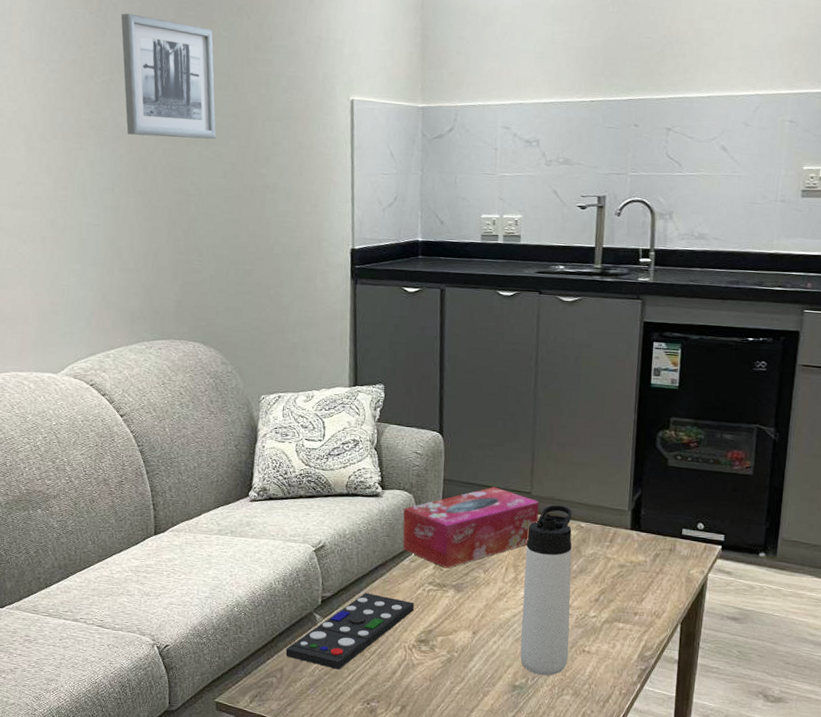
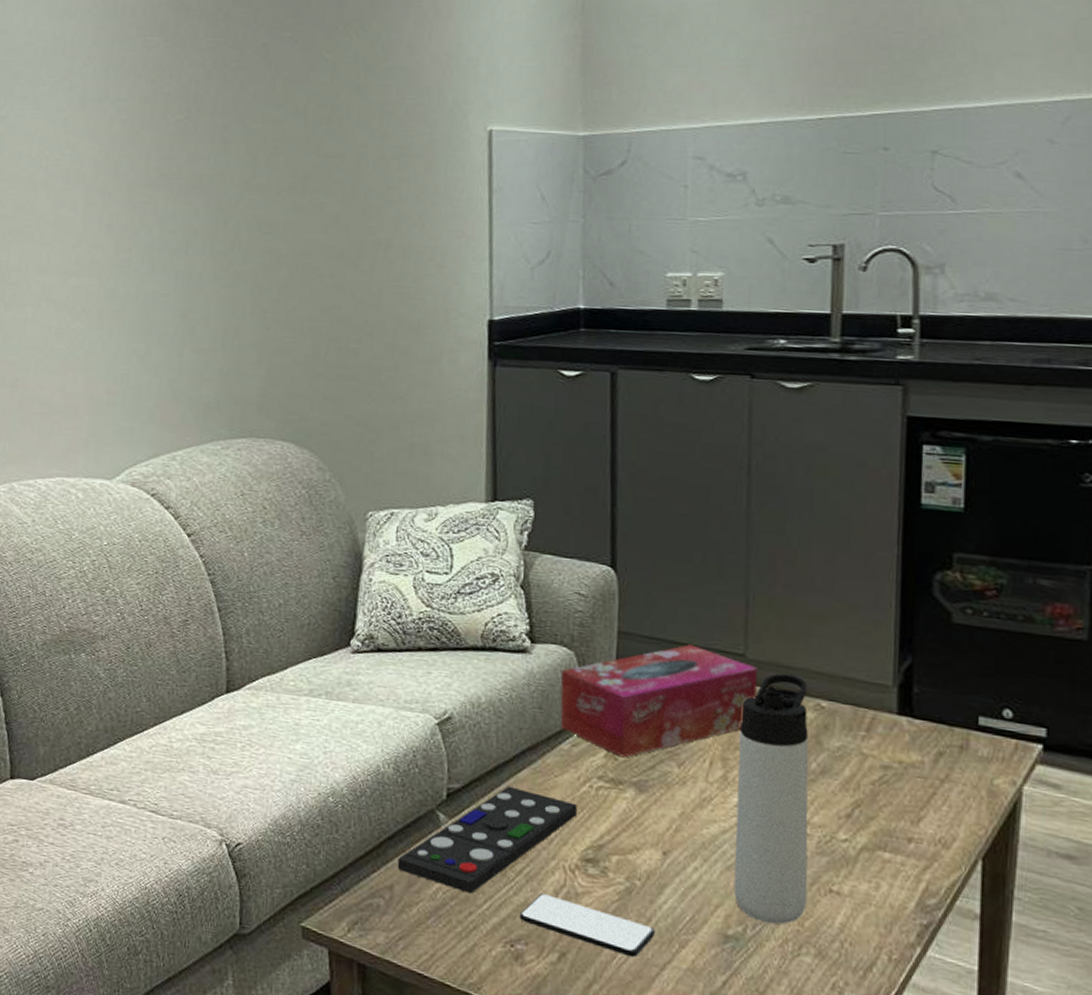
wall art: present [120,13,216,140] -> none [201,38,316,186]
smartphone: none [373,666,467,705] -> present [519,894,655,958]

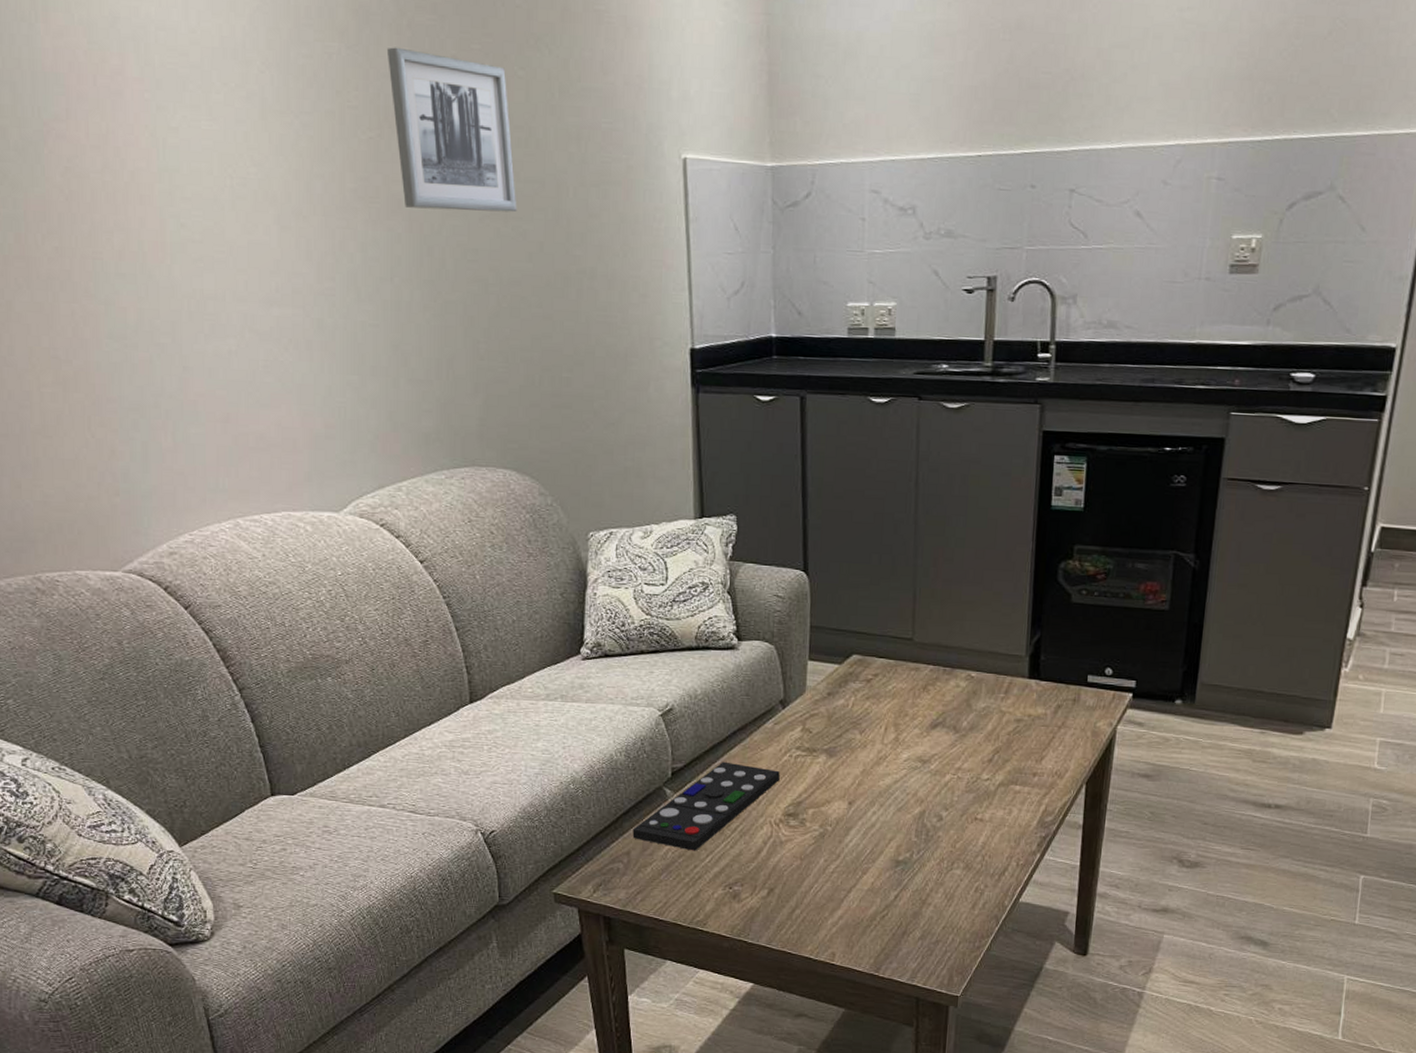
wall art: none [201,38,316,186] -> present [386,47,517,213]
smartphone: present [519,894,655,958] -> none [735,845,843,886]
tissue box: present [560,644,758,758] -> none [763,633,923,730]
thermos bottle: present [733,673,809,924] -> none [903,652,962,848]

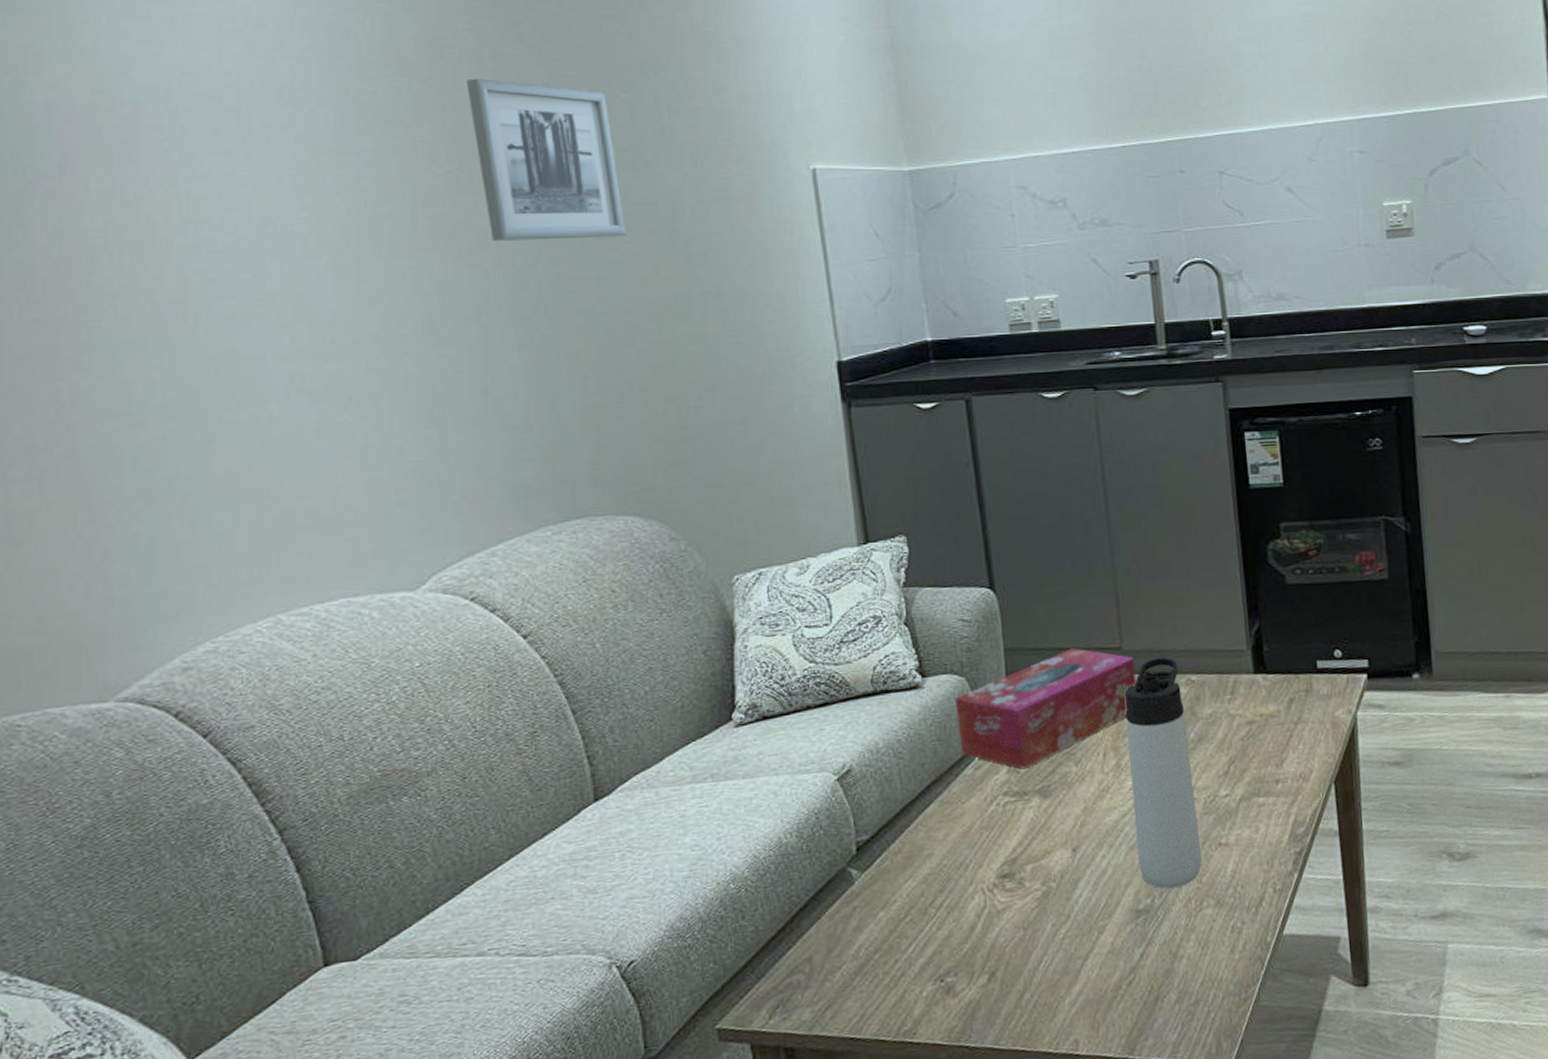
remote control: present [632,761,780,851] -> none [813,823,988,942]
tissue box: none [763,633,923,730] -> present [954,648,1137,769]
thermos bottle: none [903,652,962,848] -> present [1124,657,1202,889]

